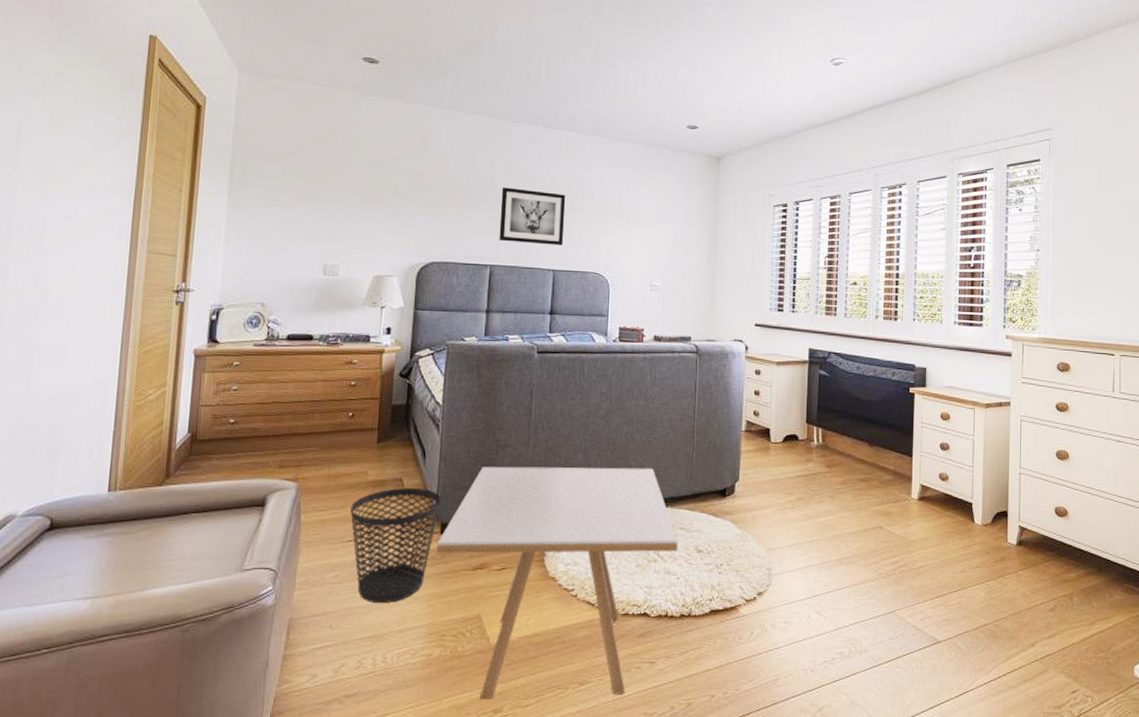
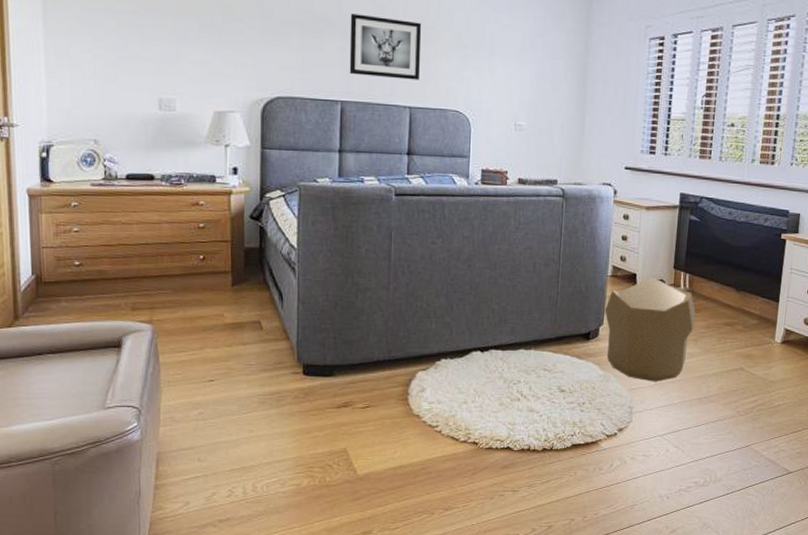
wastebasket: present [350,487,441,603] -> none [210,329,301,438]
side table: present [436,466,678,700] -> none [300,309,541,524]
pouf: none [740,432,830,542] -> present [604,277,696,382]

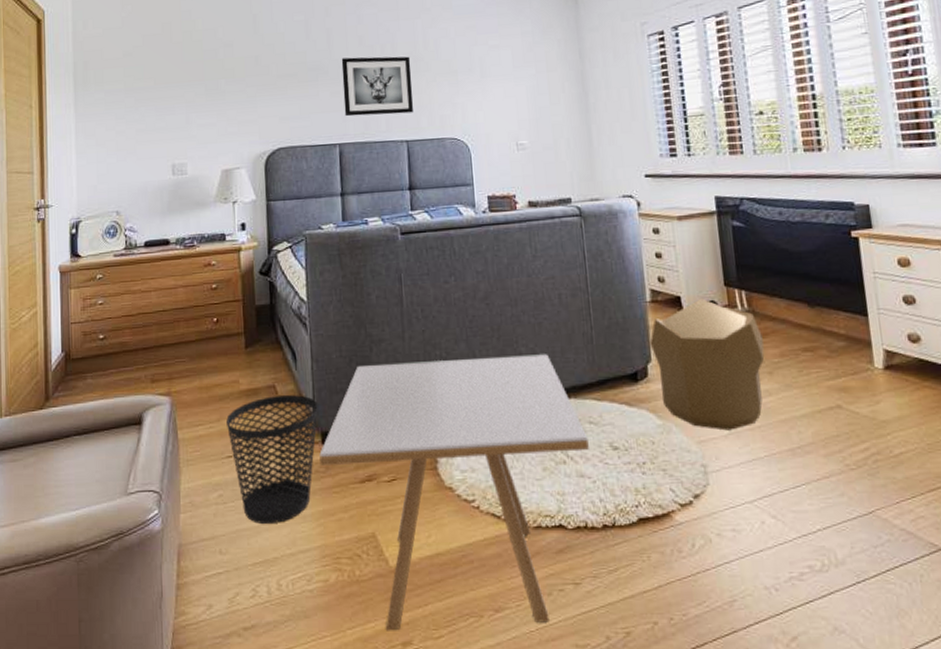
wastebasket: none [210,329,301,438] -> present [226,394,318,524]
side table: none [300,309,541,524] -> present [319,354,589,631]

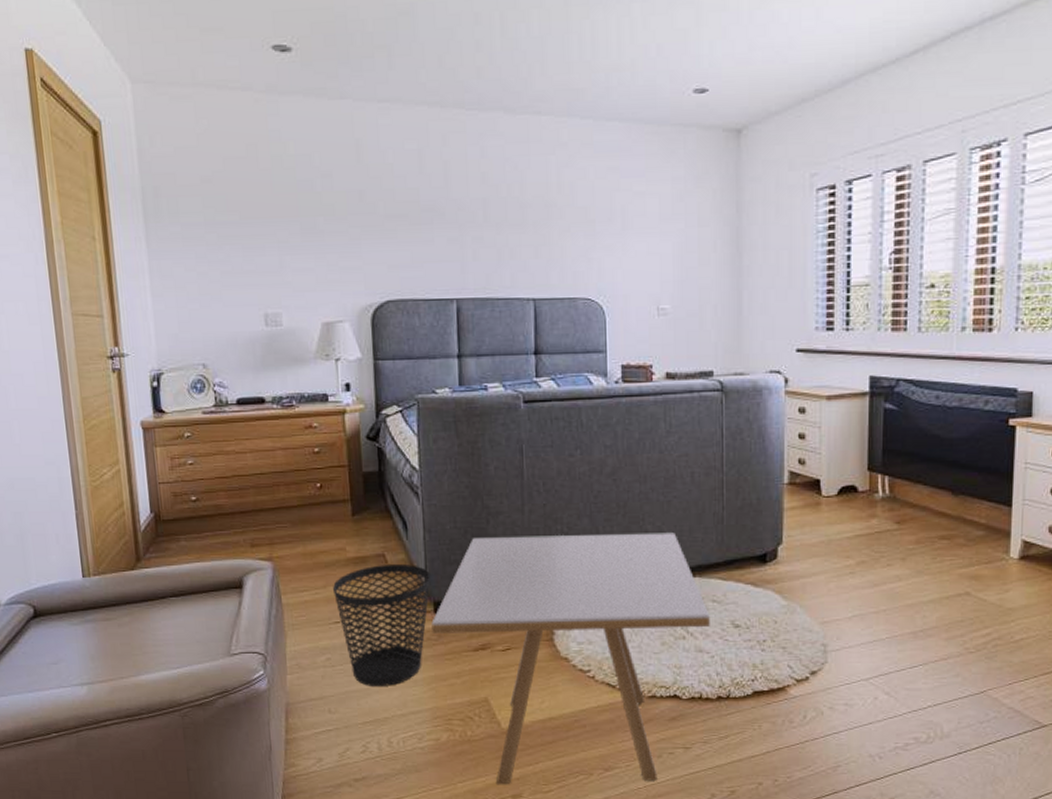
wall art: present [341,56,414,117] -> none [460,198,543,268]
pouf: present [650,298,765,431] -> none [783,482,900,613]

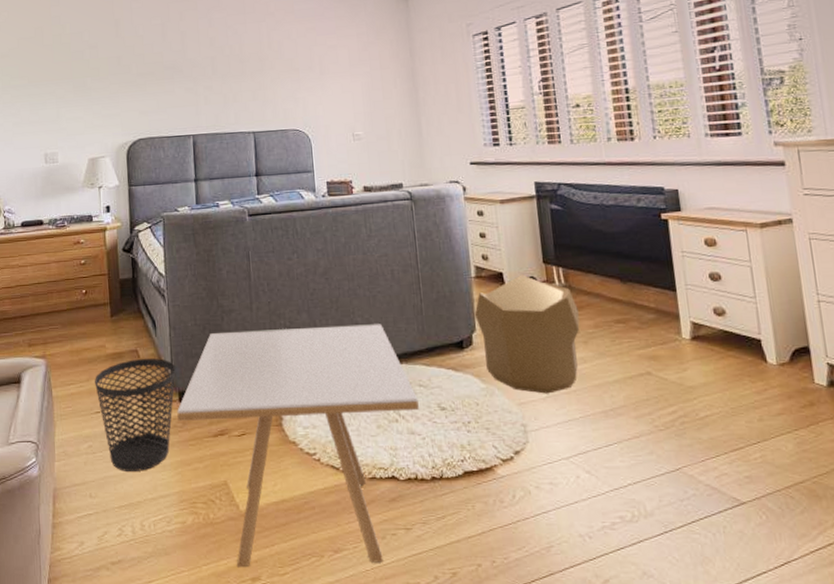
pouf: none [783,482,900,613] -> present [474,274,580,394]

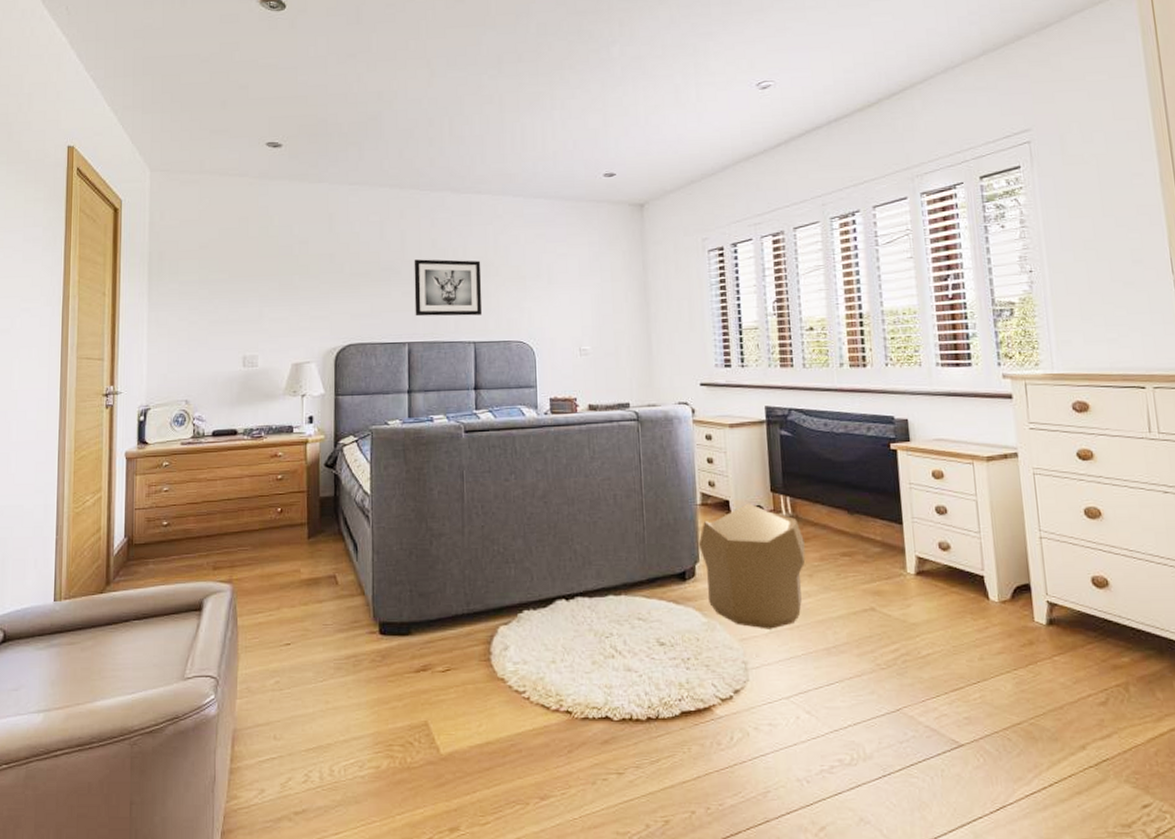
wastebasket: present [95,358,176,471] -> none [286,584,377,710]
side table: present [177,324,419,568] -> none [376,552,637,817]
wall art: none [194,56,260,111] -> present [414,259,483,317]

